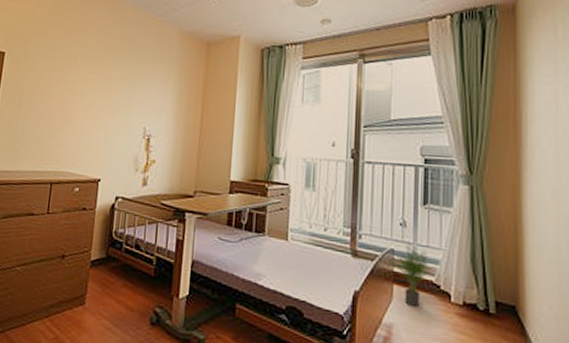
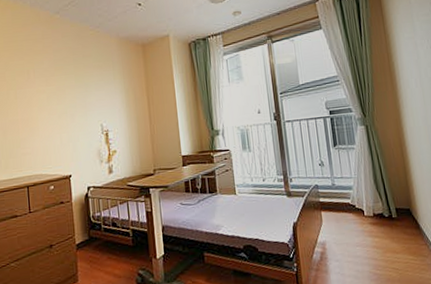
potted plant: present [393,244,430,307] -> none [318,178,347,225]

